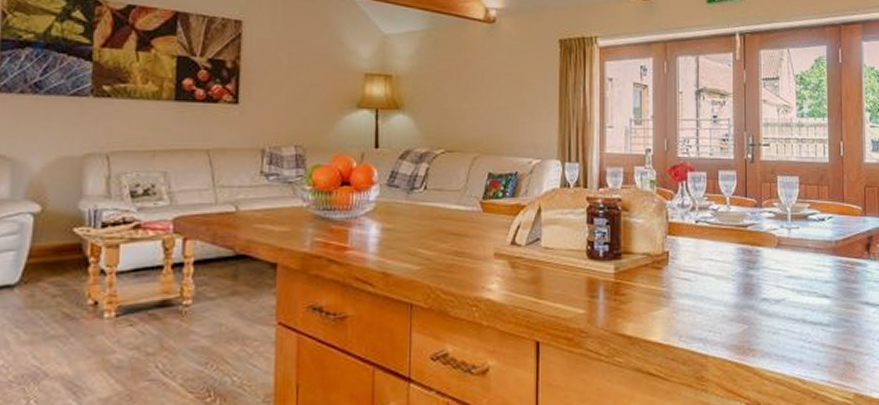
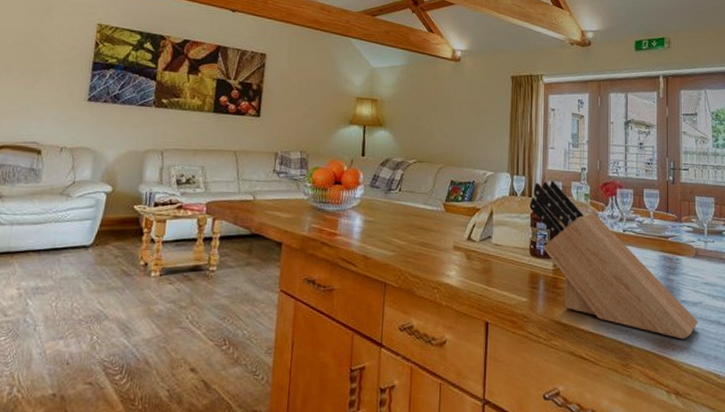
knife block: none [585,166,781,344] -> present [529,180,698,340]

